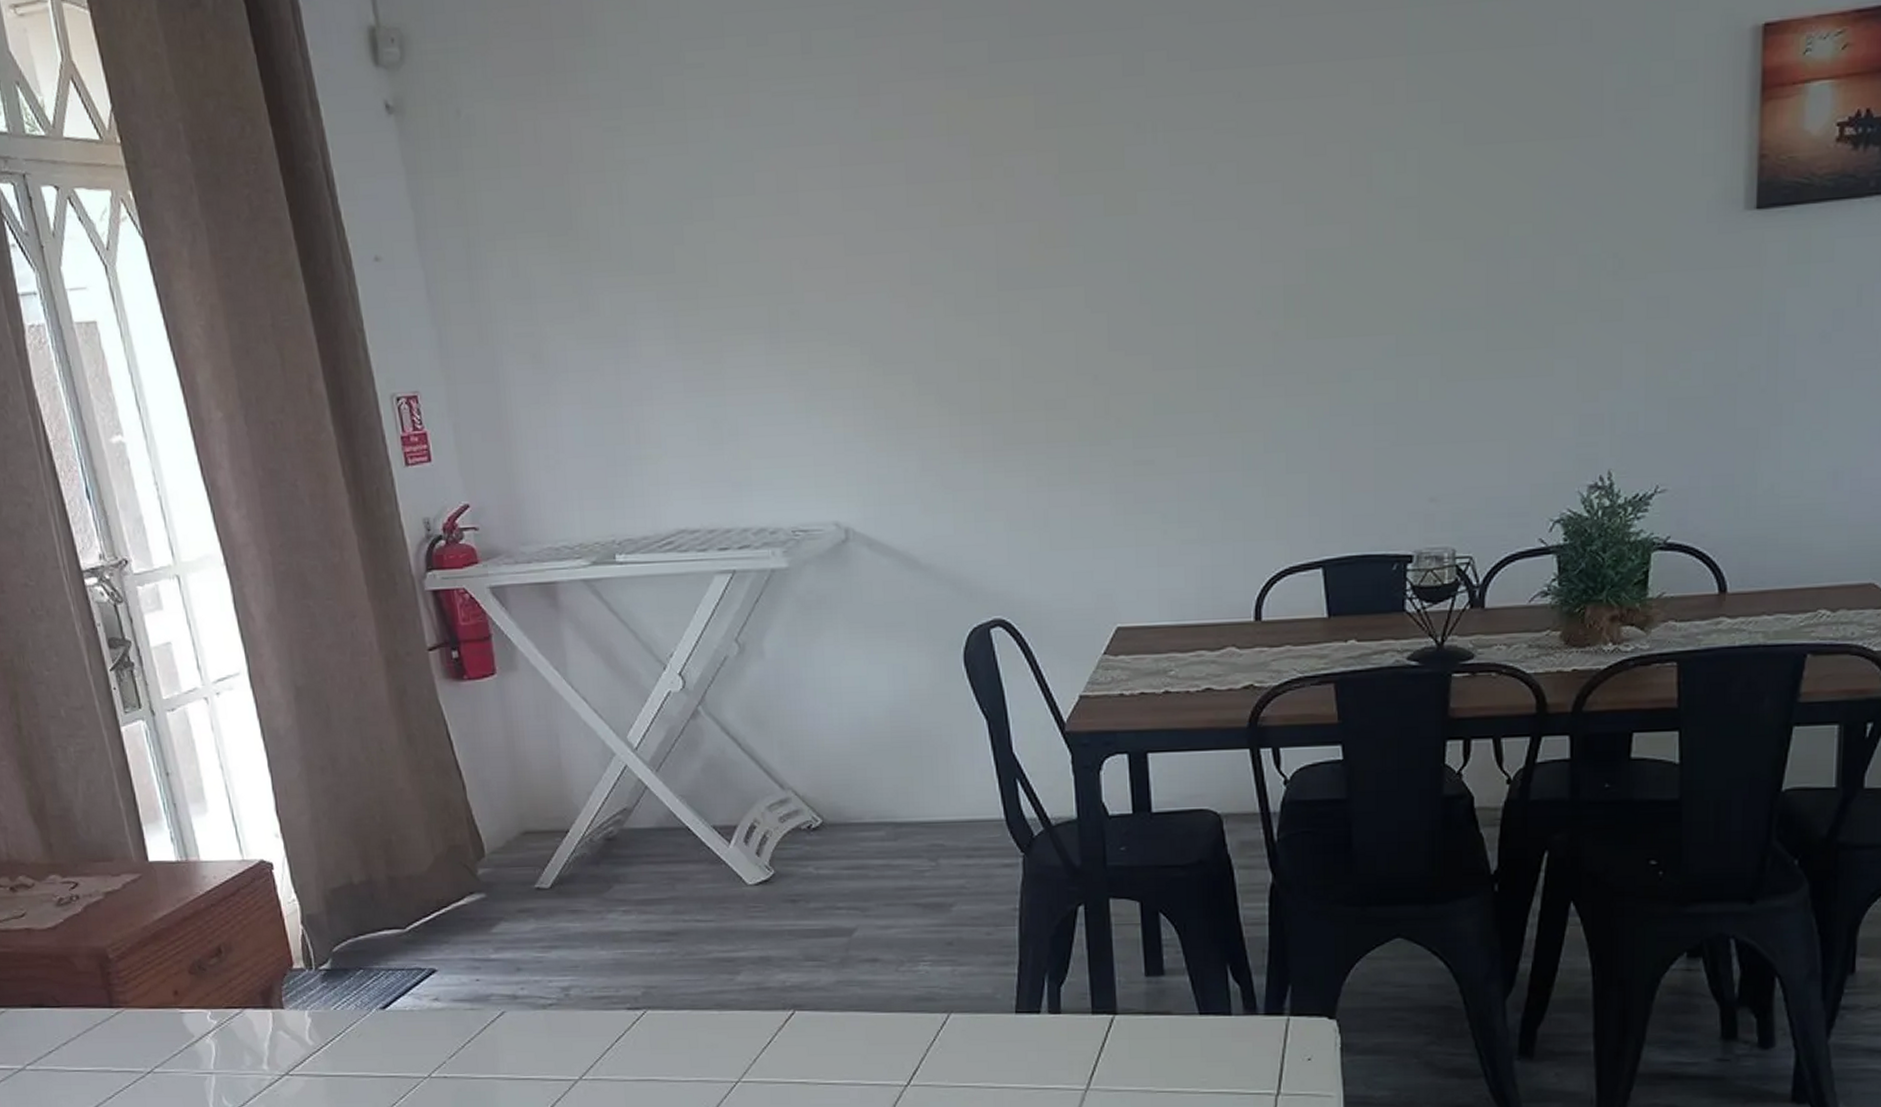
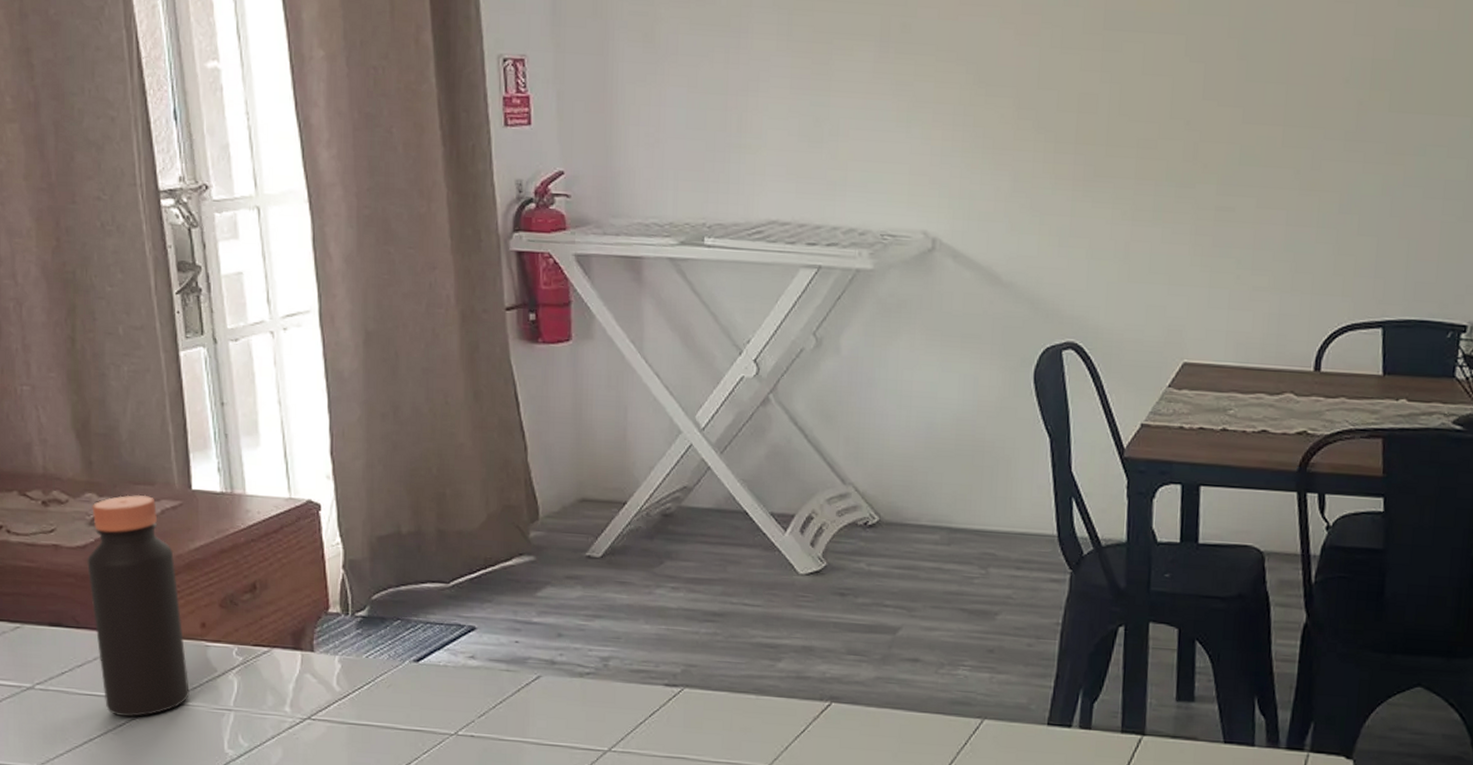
bottle: none [57,871,171,1088] -> present [87,494,190,717]

